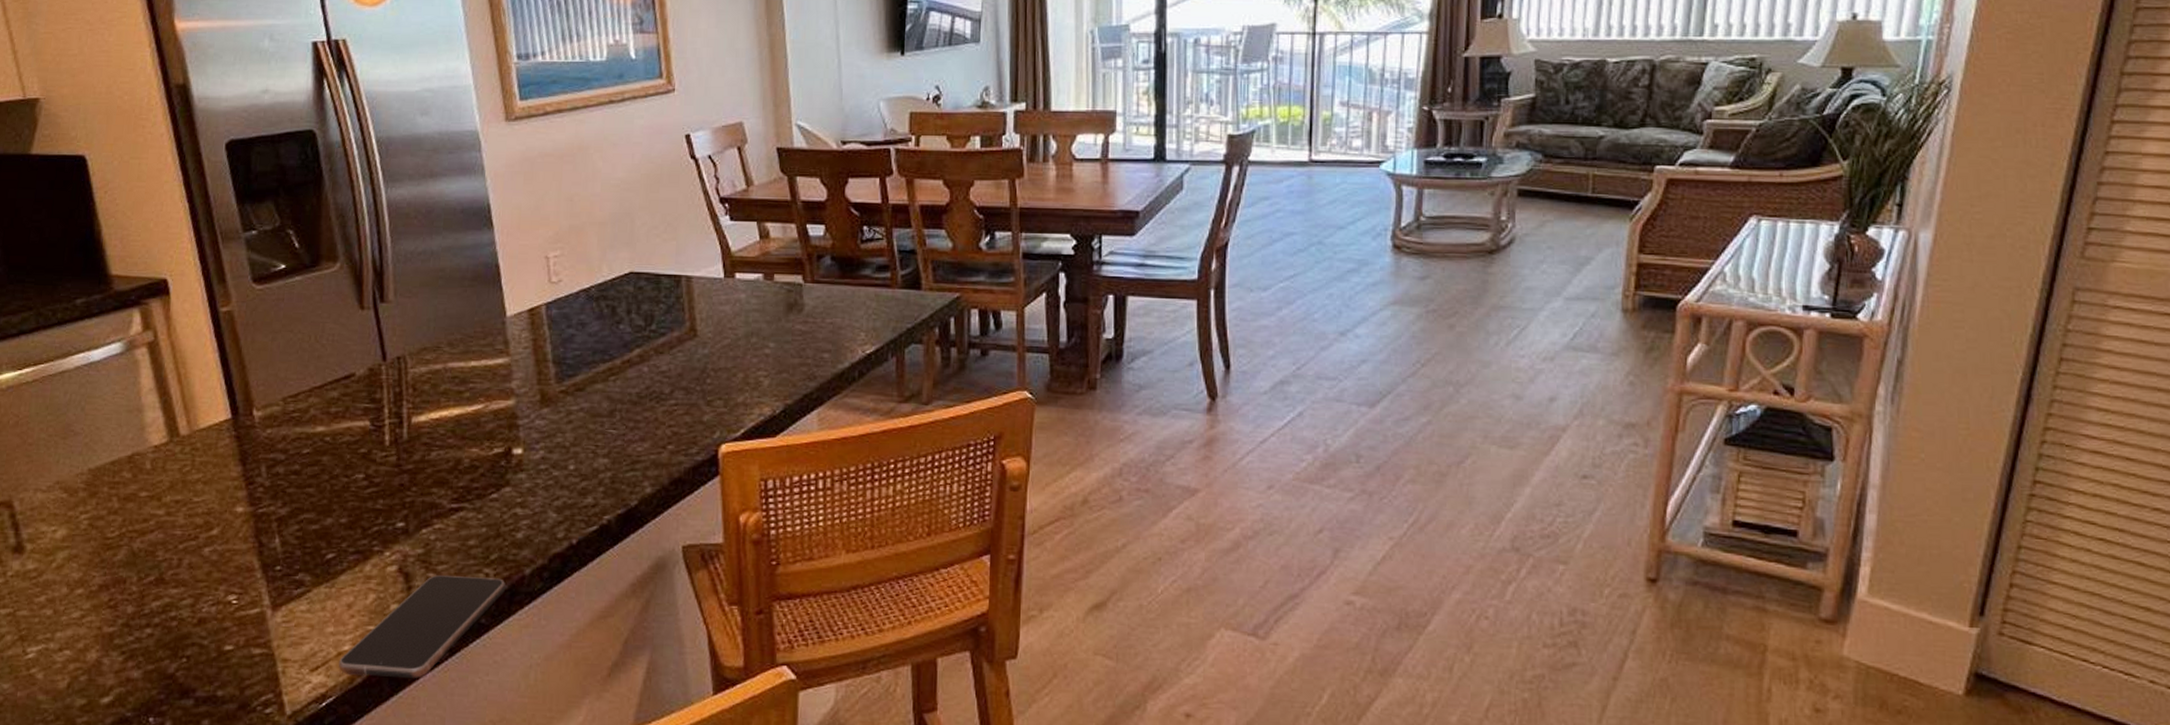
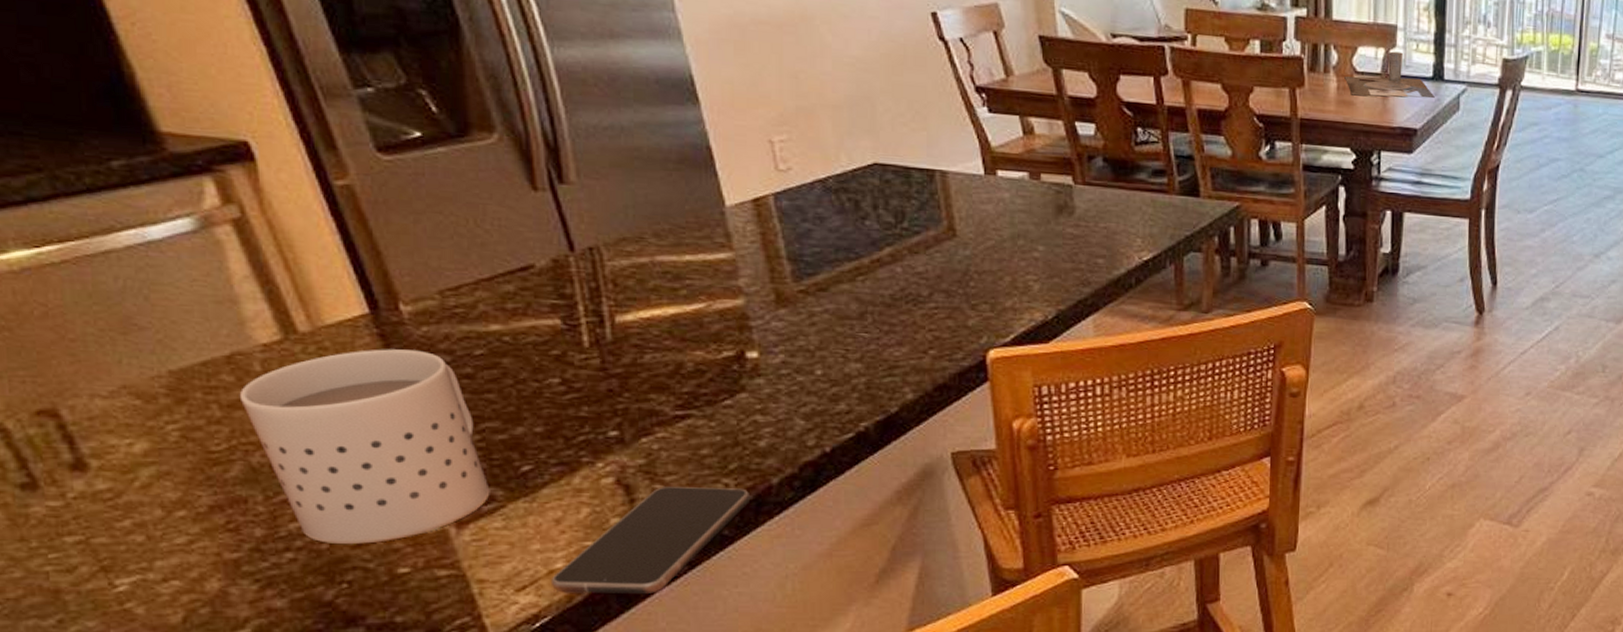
mug: none [132,449,301,623] -> present [239,349,490,545]
place setting: none [1064,136,1157,182] -> present [1344,51,1435,99]

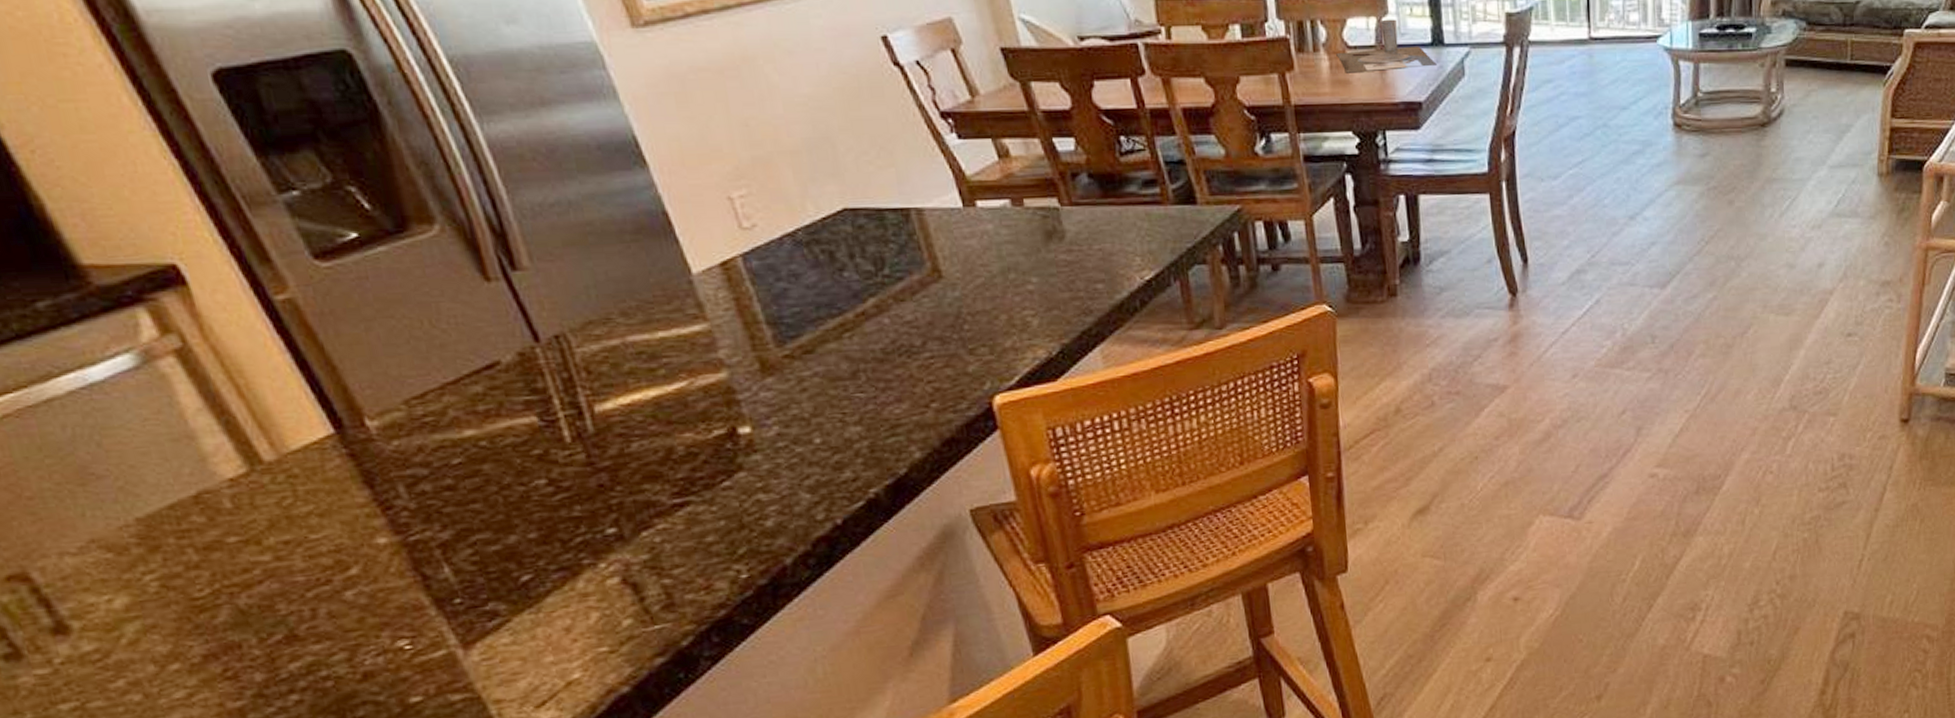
mug: present [239,349,490,545] -> none [213,466,493,681]
mobile phone: present [552,487,751,595] -> none [571,573,766,704]

